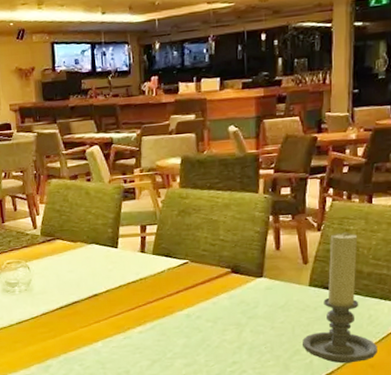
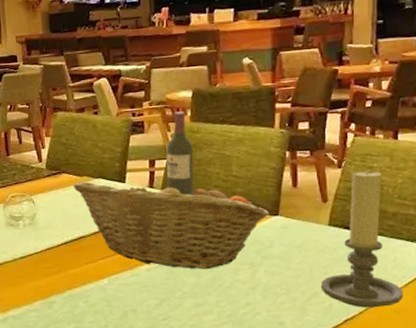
fruit basket: none [67,242,254,331] -> present [73,178,269,270]
wine bottle: none [156,178,183,260] -> present [166,111,194,196]

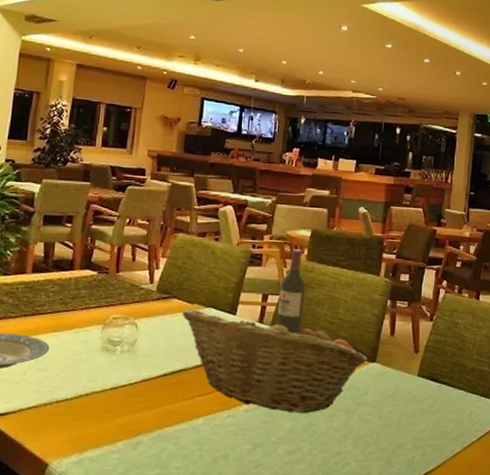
candle holder: present [321,169,403,308] -> none [407,324,475,462]

